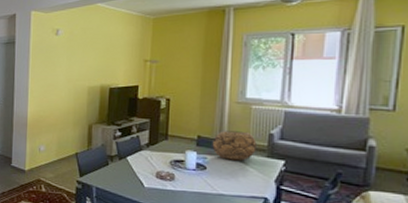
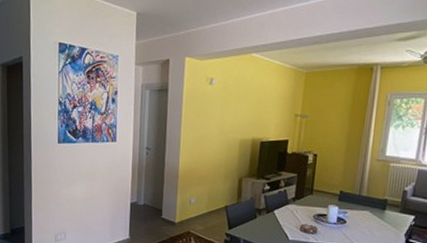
decorative bowl: present [212,131,257,161] -> none [352,187,392,216]

